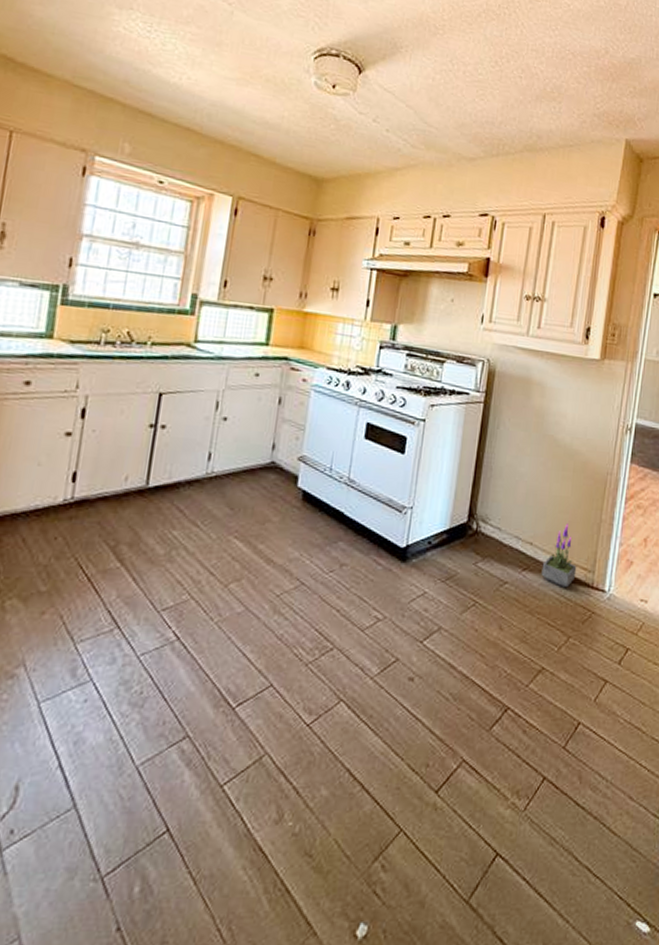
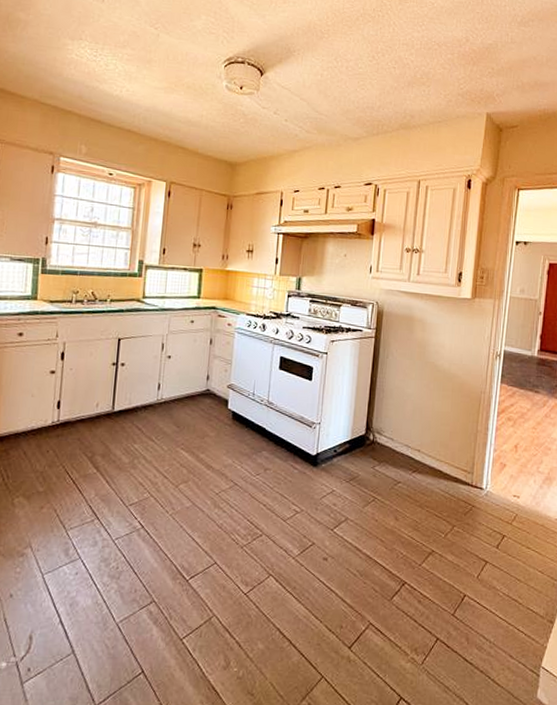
potted plant: present [541,522,577,588] -> none [428,433,458,486]

